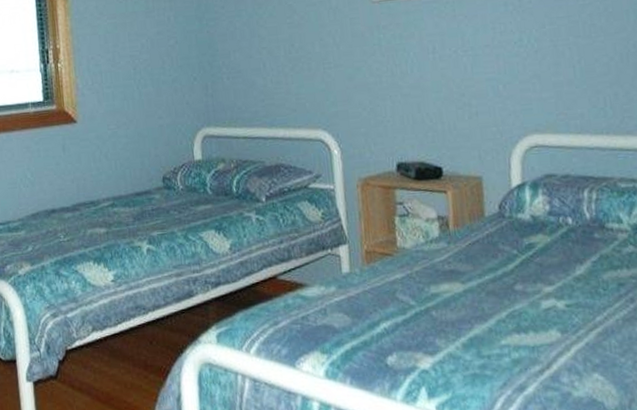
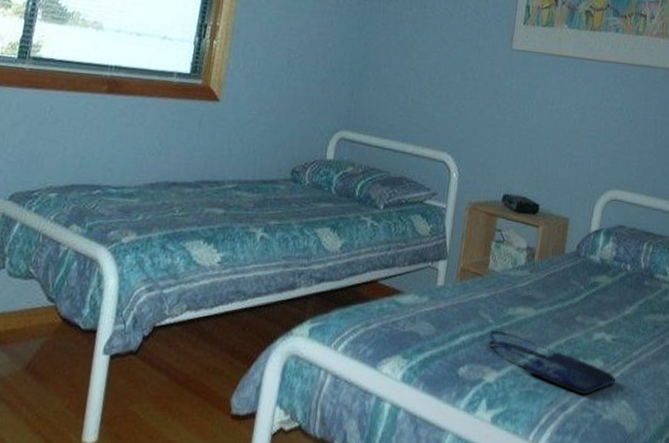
shopping bag: none [414,312,581,373] -> present [488,330,616,396]

